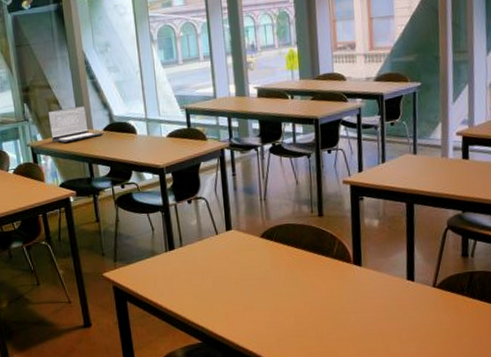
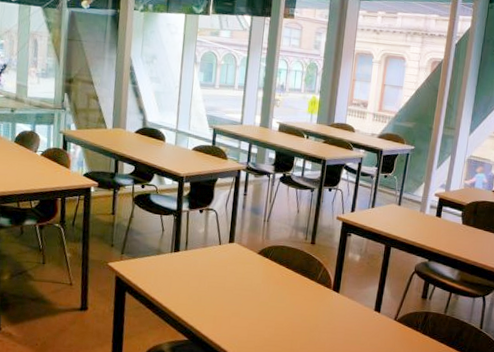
laptop: present [48,106,104,143] -> none [84,104,135,137]

